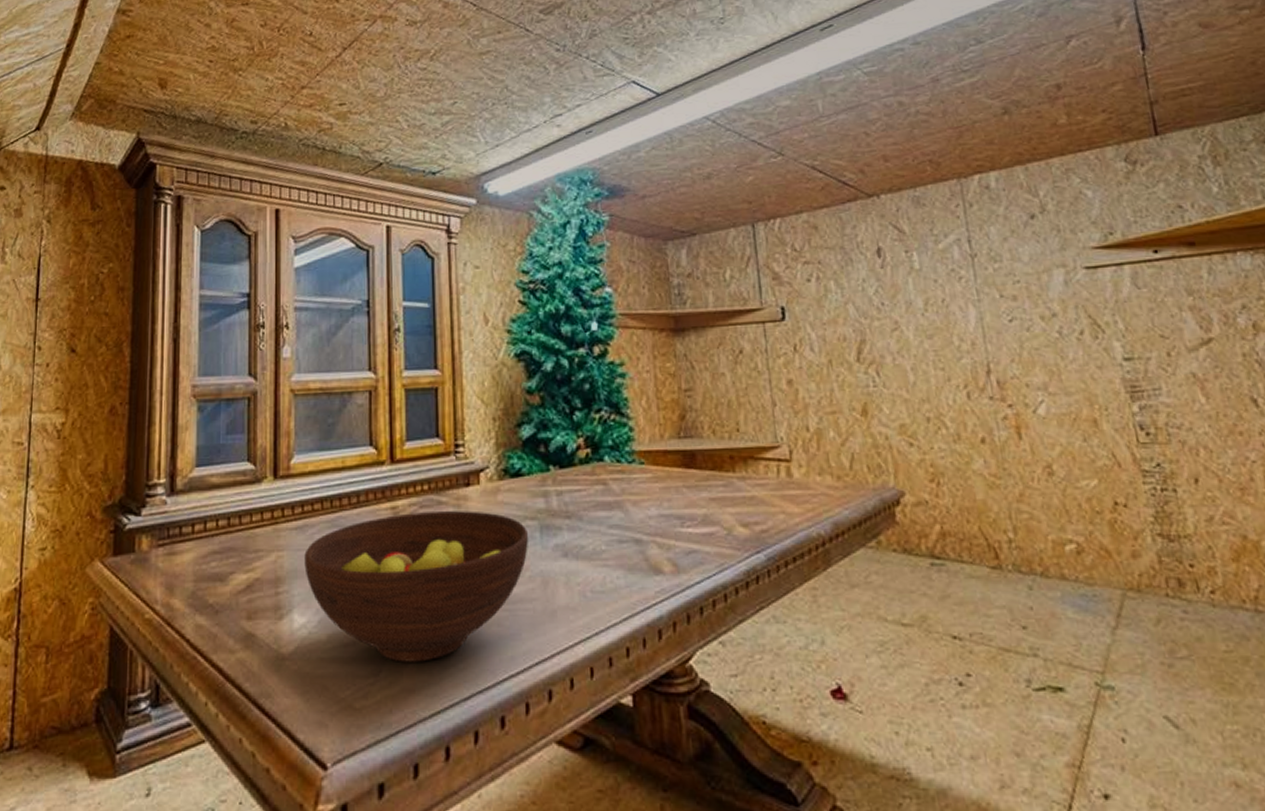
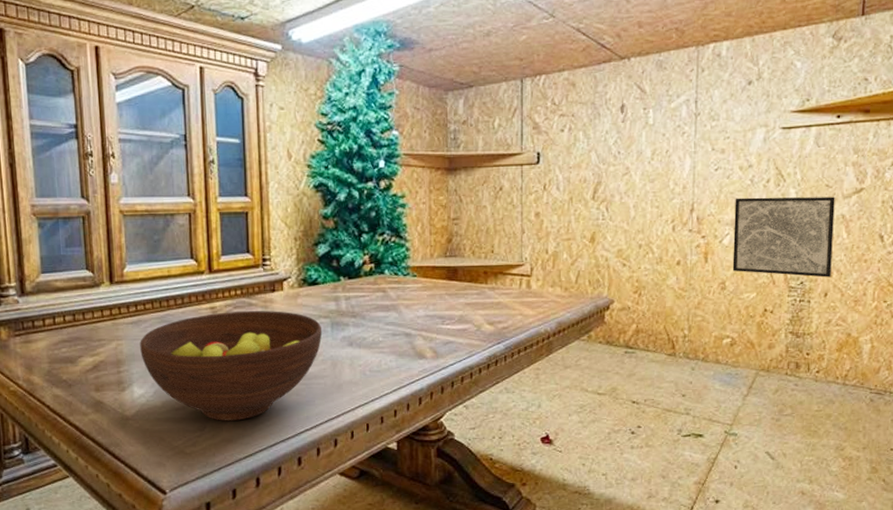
wall art: none [1042,350,1198,457] -> present [732,196,835,278]

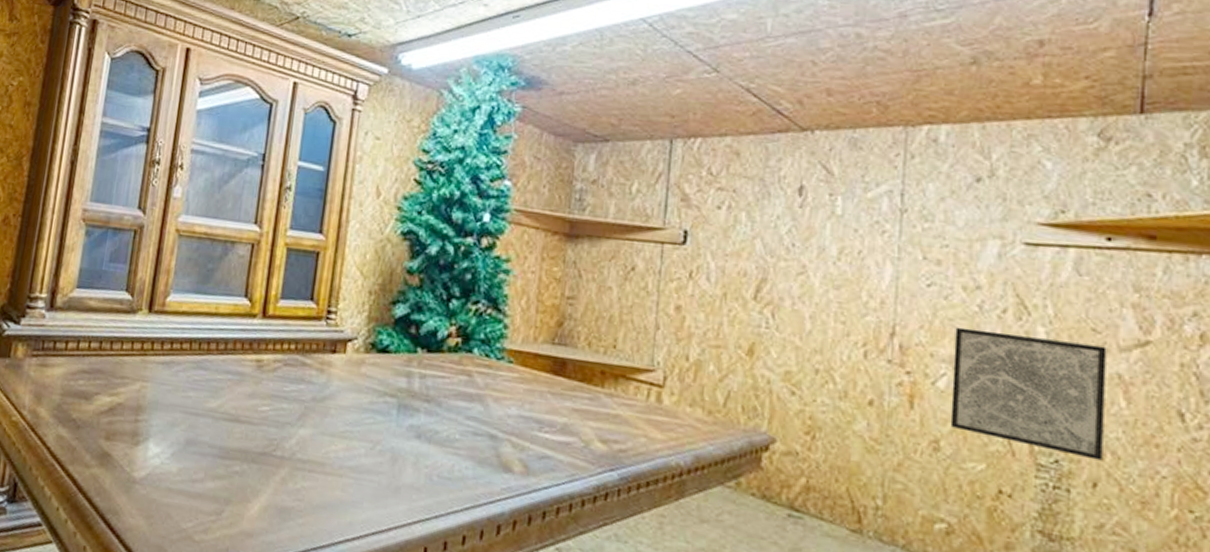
fruit bowl: present [140,311,323,421] -> none [165,367,386,511]

